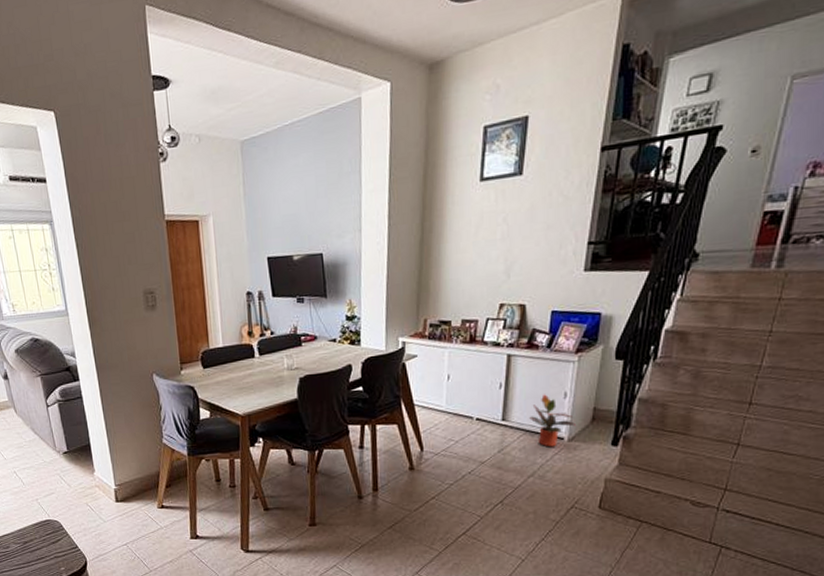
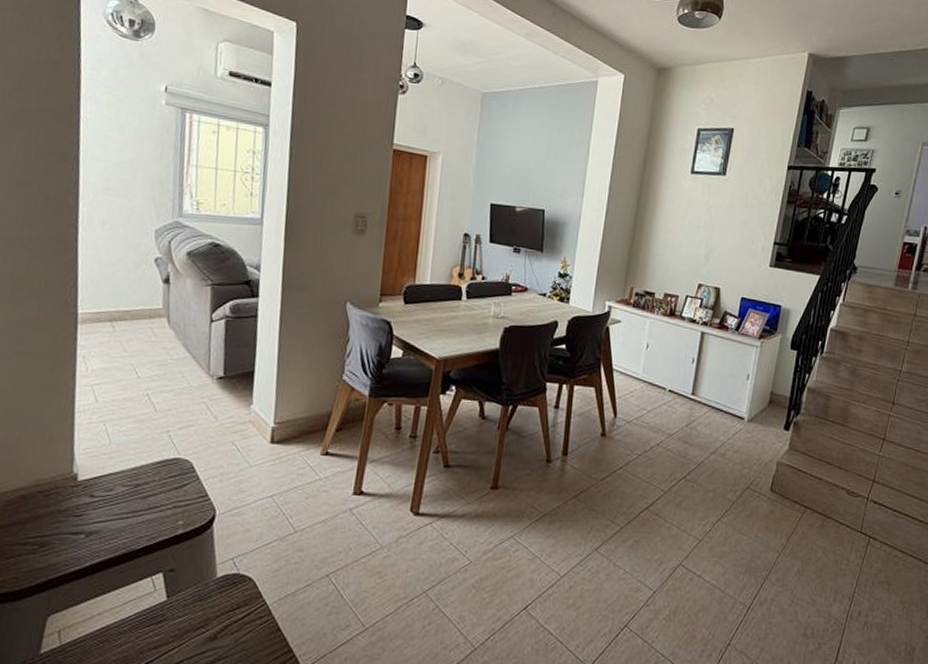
potted plant: present [529,394,576,447] -> none [716,374,755,426]

